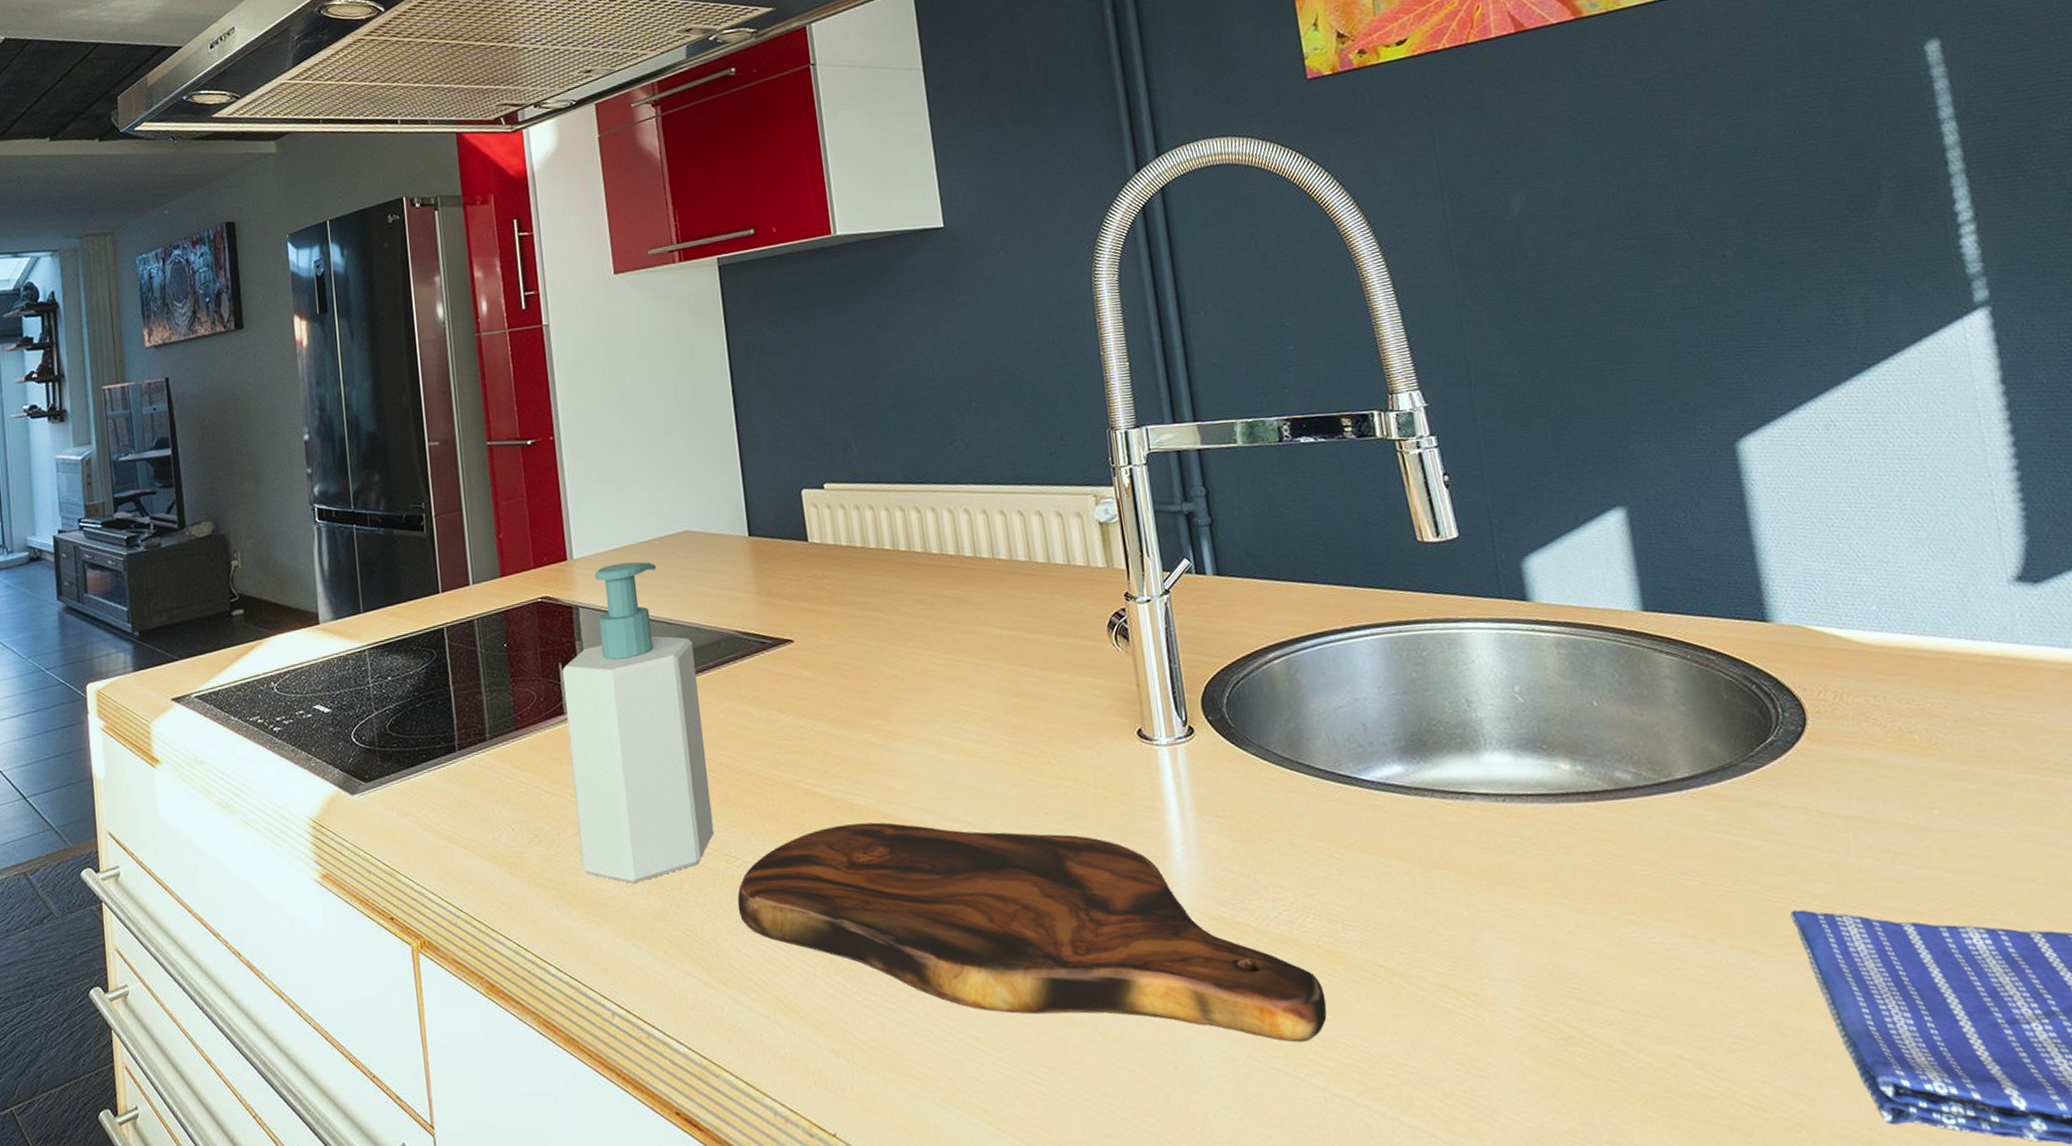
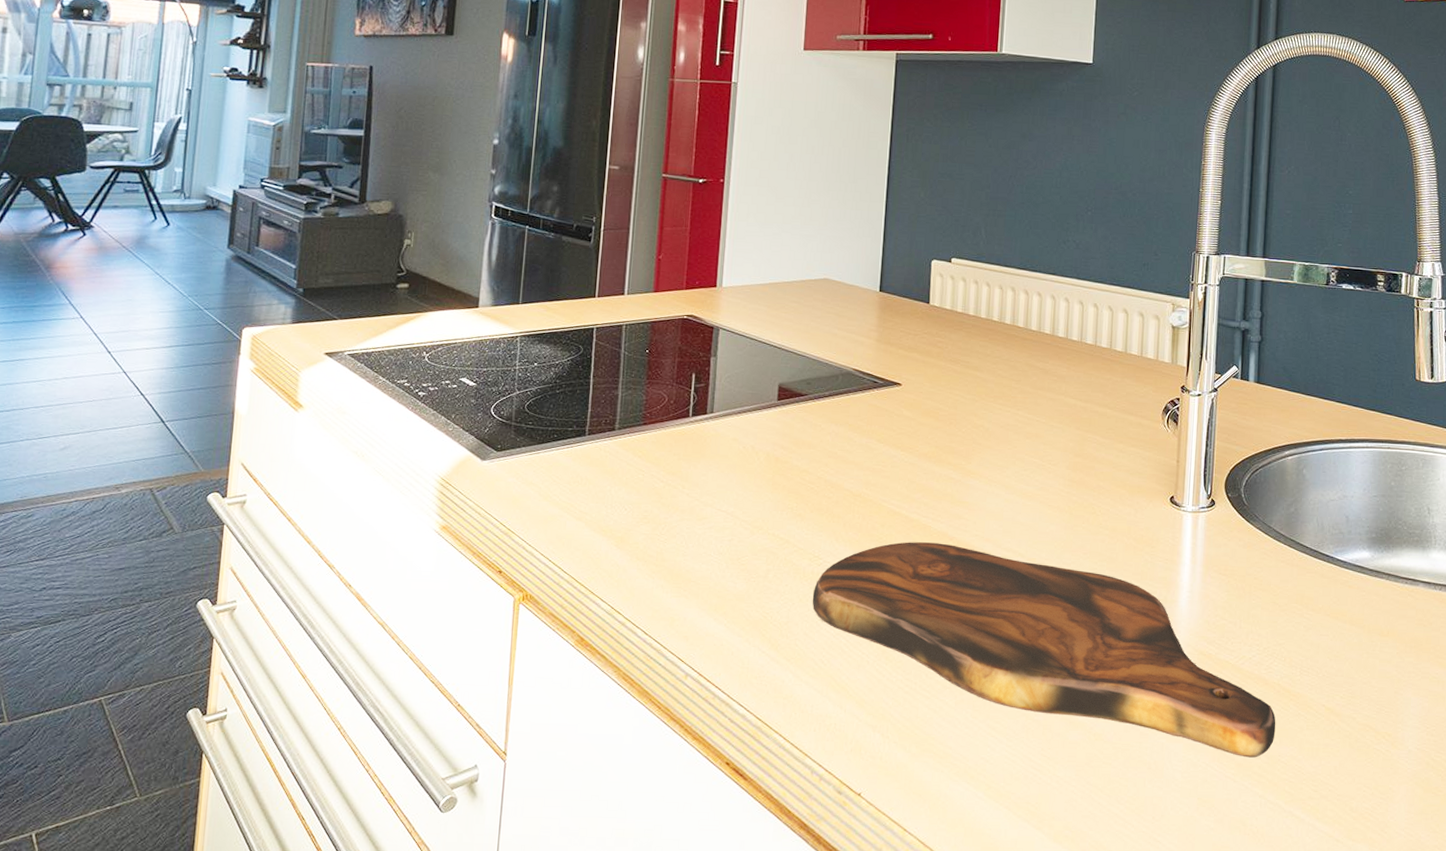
soap bottle: present [562,562,714,884] -> none [682,296,814,568]

